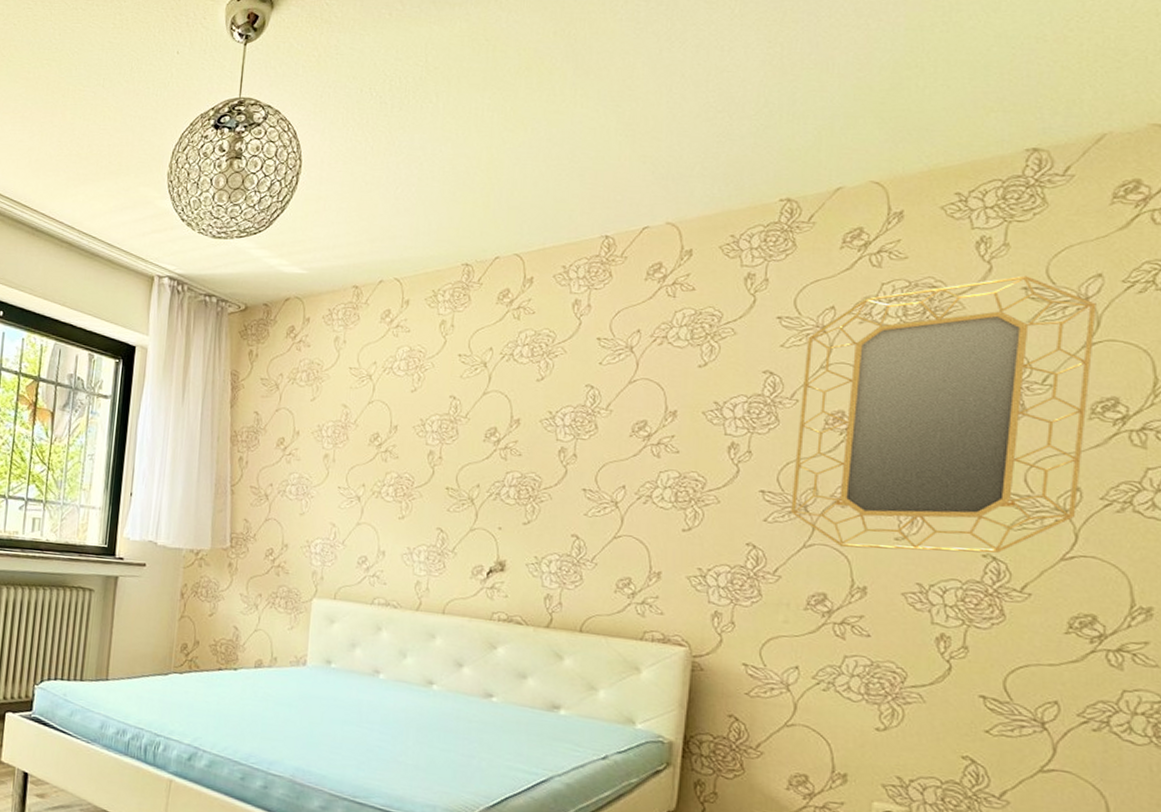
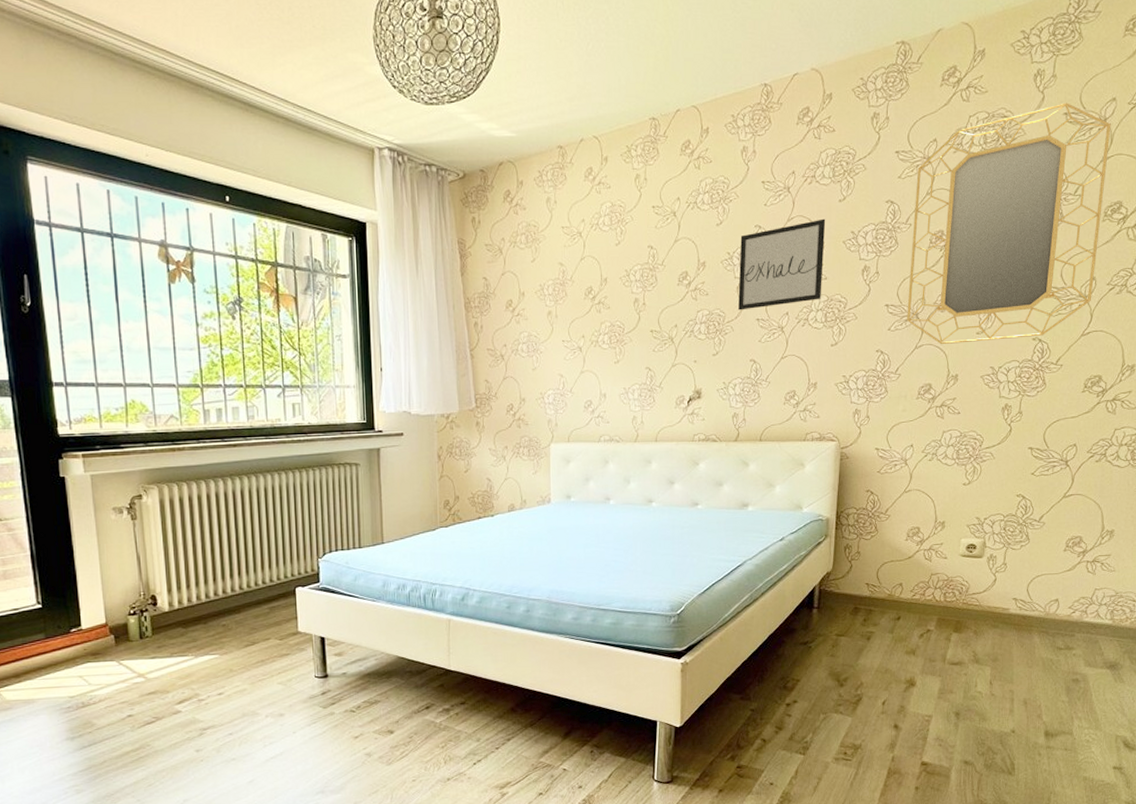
wall art: none [559,384,680,478] -> present [738,218,826,310]

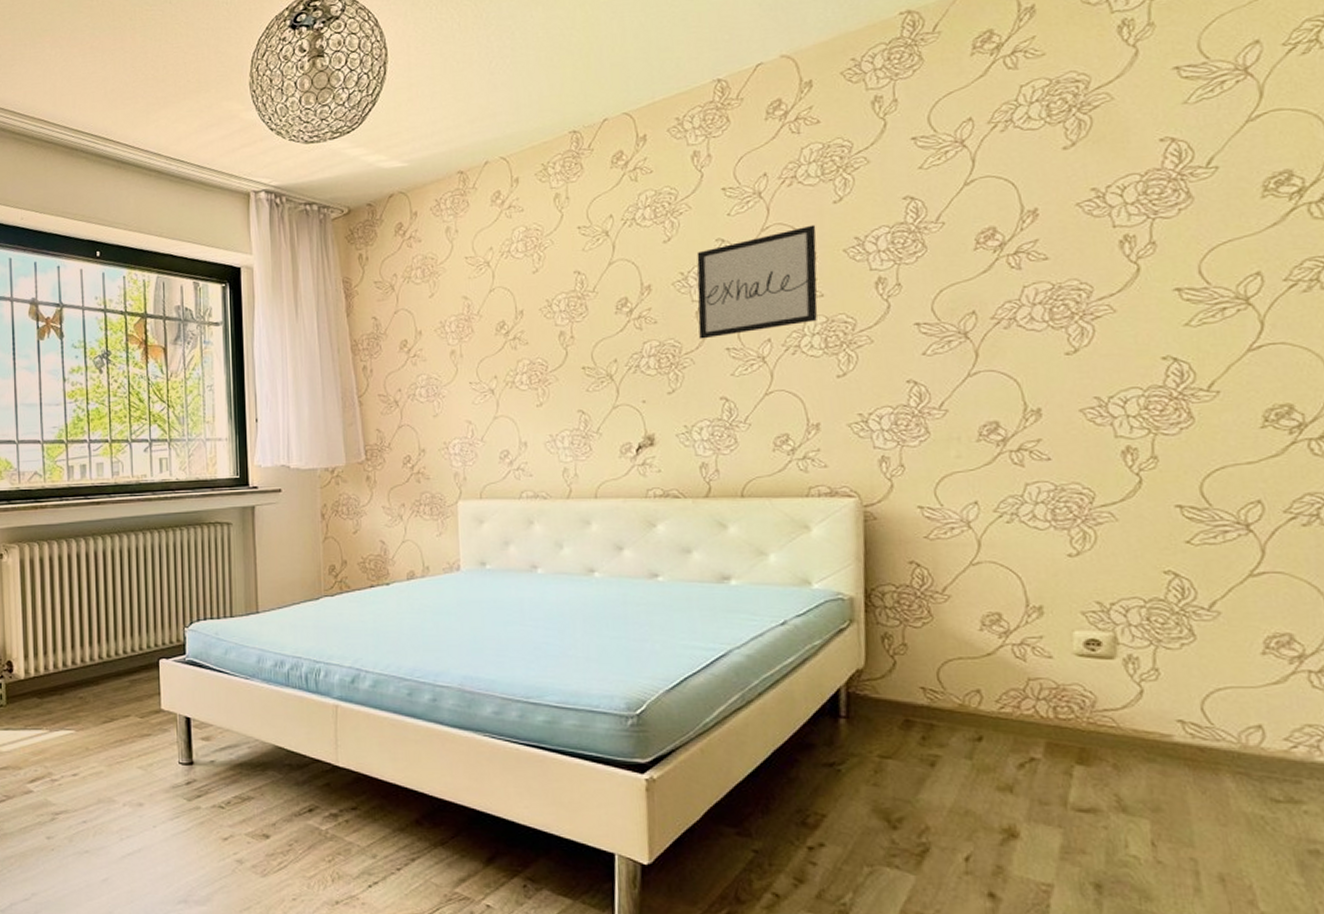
home mirror: present [907,103,1111,345] -> none [946,54,1259,371]

